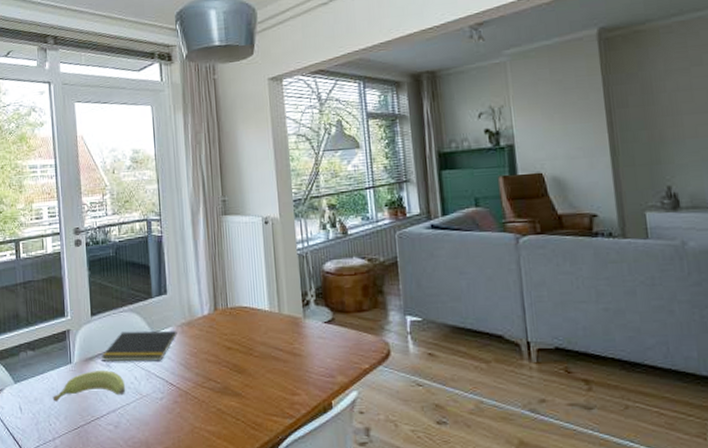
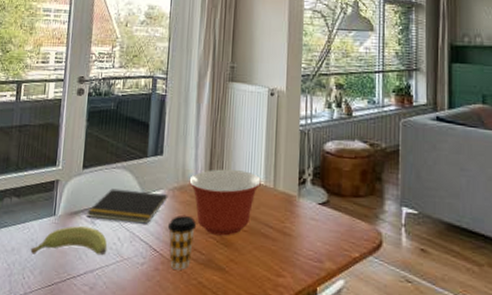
coffee cup: none [180,349,209,400] -> present [167,215,197,270]
mixing bowl: none [196,300,267,364] -> present [189,169,262,236]

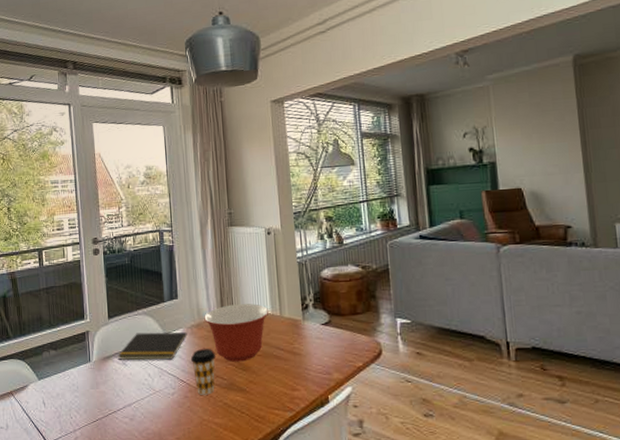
banana: present [30,226,108,256] -> none [73,368,141,397]

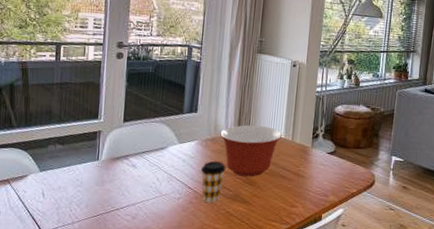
notepad: present [117,332,188,361] -> none [127,139,202,168]

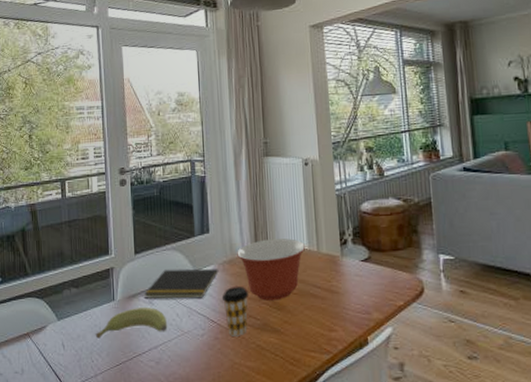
banana: none [76,169,148,193] -> present [95,307,168,339]
notepad: none [127,139,202,168] -> present [143,268,219,300]

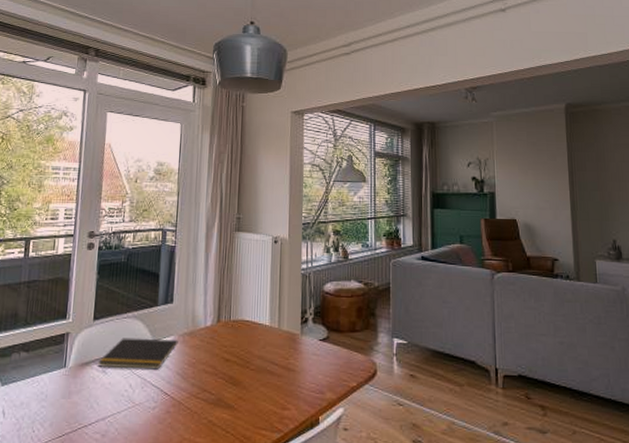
banana: present [95,307,168,339] -> none [40,376,119,407]
coffee cup: present [221,287,249,336] -> none [178,359,207,411]
mixing bowl: present [237,238,306,301] -> none [198,313,268,376]

